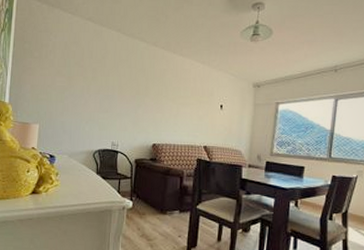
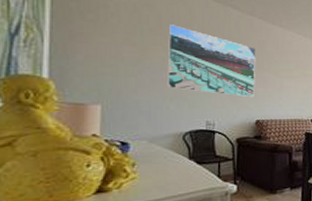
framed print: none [85,58,157,123] -> present [167,24,256,98]

